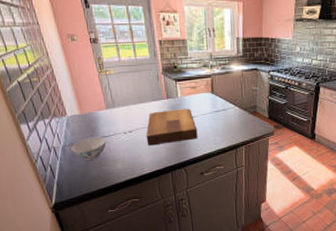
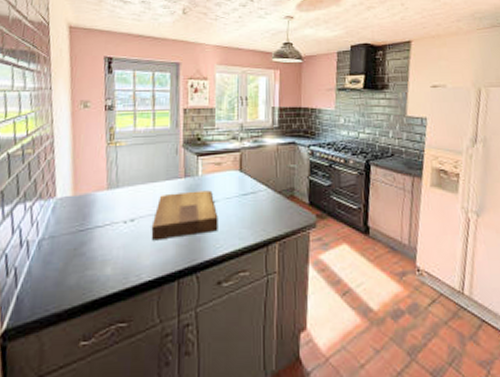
bowl: present [71,137,107,160] -> none [50,228,99,261]

